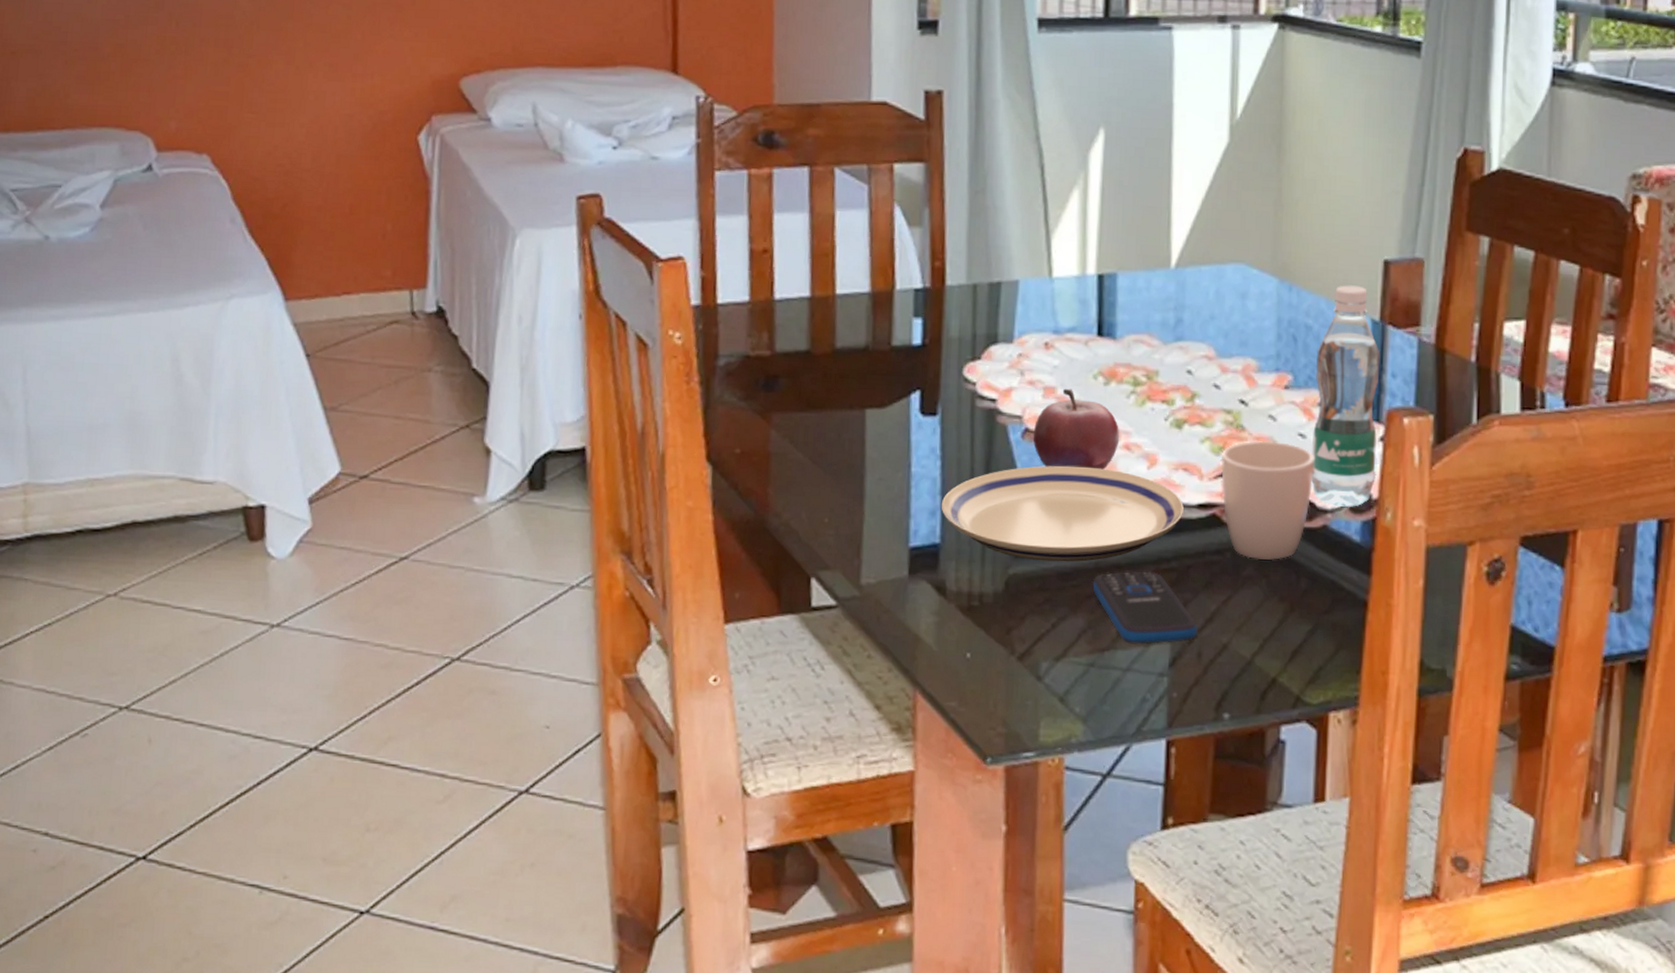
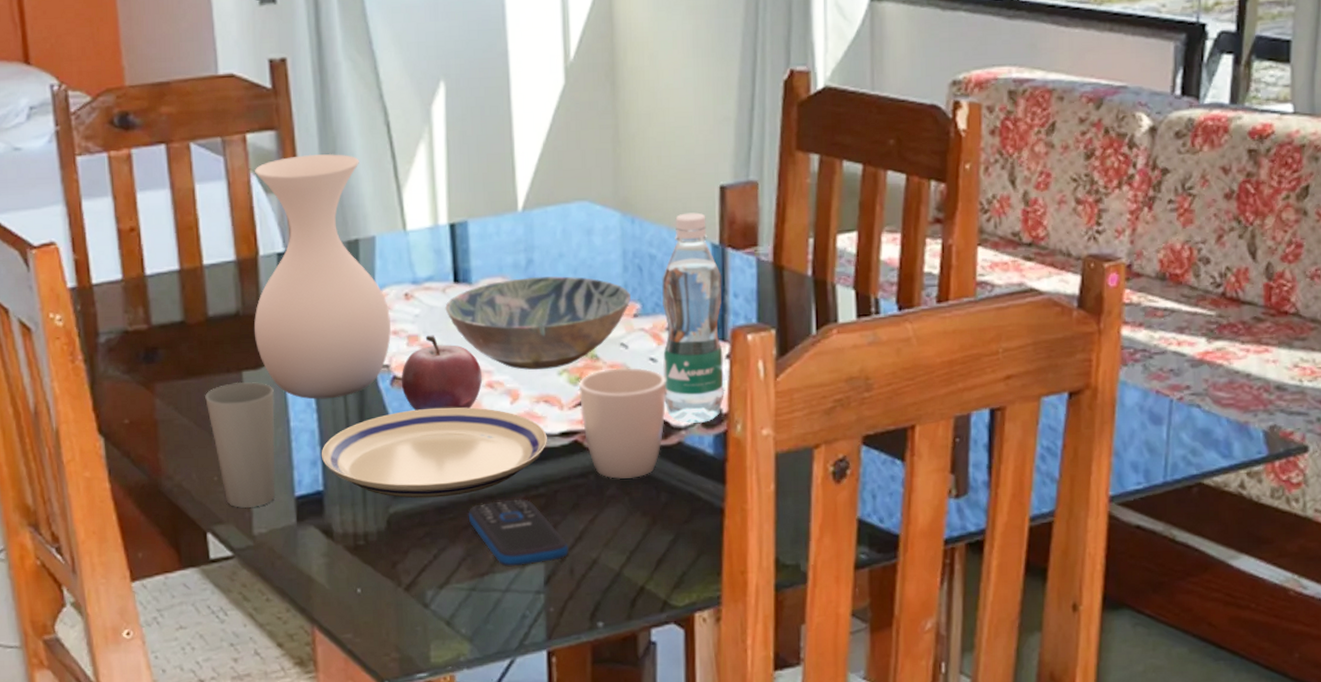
cup: none [823,419,897,555] -> present [205,381,276,508]
vase: none [883,190,1028,447] -> present [254,154,391,400]
bowl: none [1086,337,1283,436] -> present [445,276,631,370]

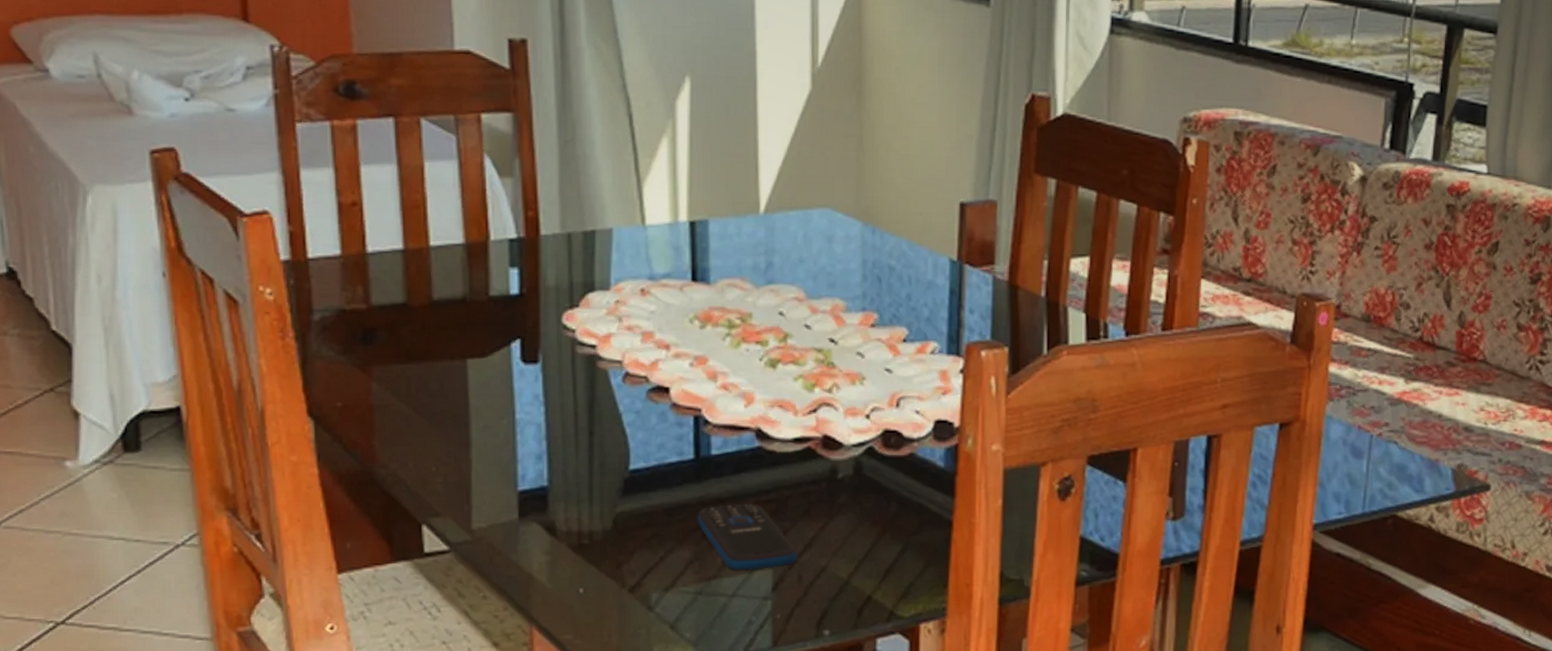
cup: present [205,381,276,508] -> none [426,369,500,500]
vase: present [254,154,391,400] -> none [482,139,625,392]
plate: present [321,407,547,499] -> none [547,407,780,498]
fruit: present [401,335,482,411] -> none [633,333,716,410]
bowl: present [445,276,631,370] -> none [682,280,869,374]
cup: present [578,367,666,479] -> none [813,376,901,487]
bottle: present [661,212,724,423] -> none [897,227,959,435]

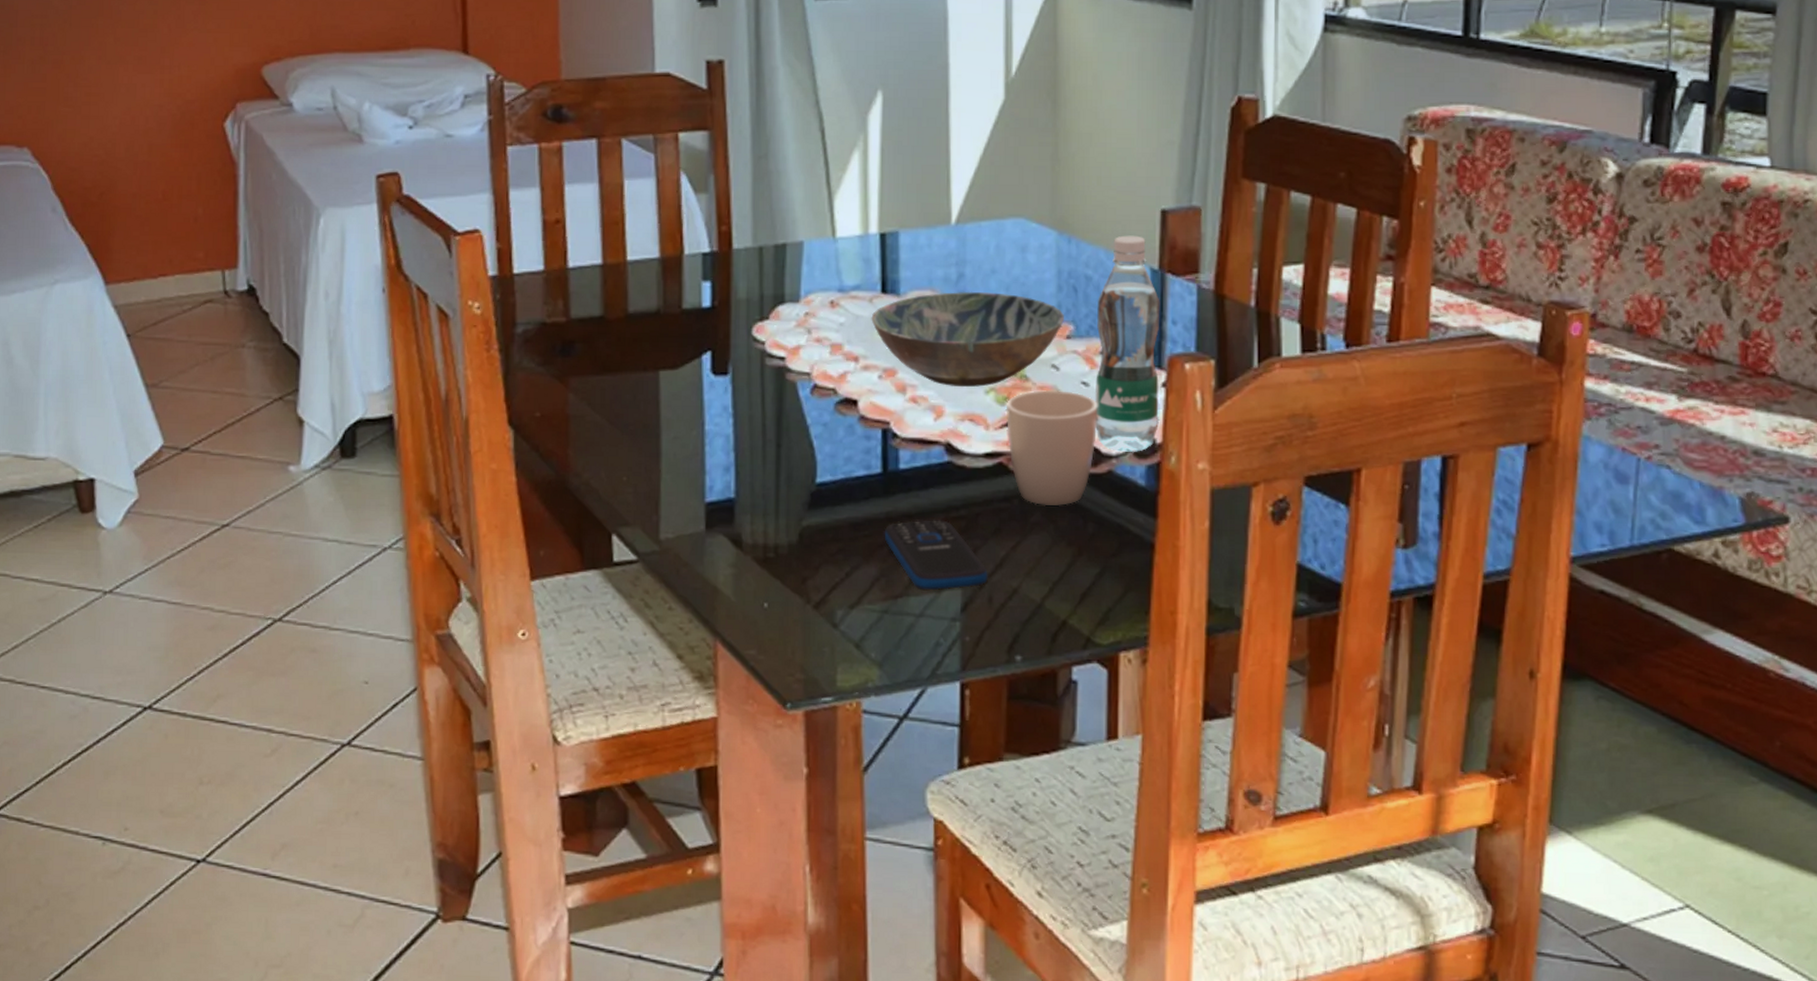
bowl: none [682,280,869,374] -> present [871,291,1064,387]
cup: none [813,376,901,487] -> present [1005,389,1098,506]
bottle: none [897,227,959,435] -> present [1094,235,1160,452]

